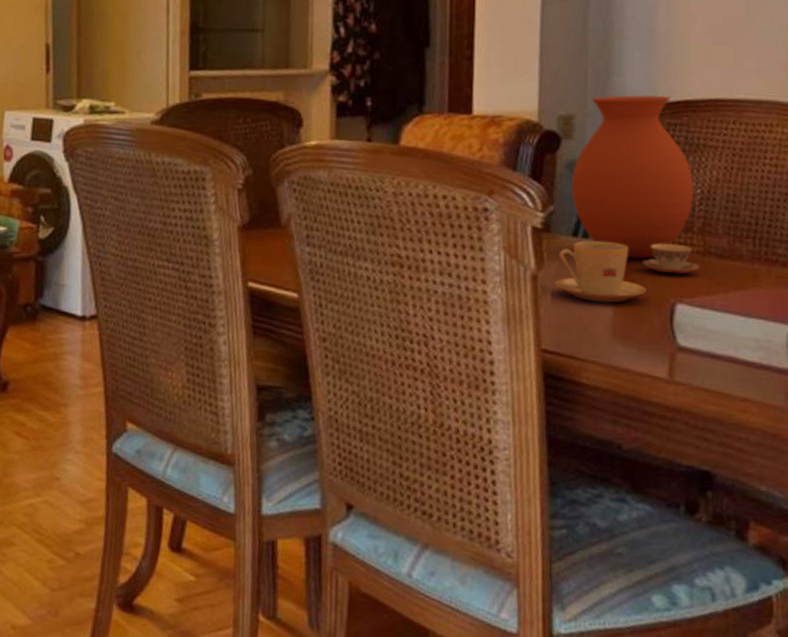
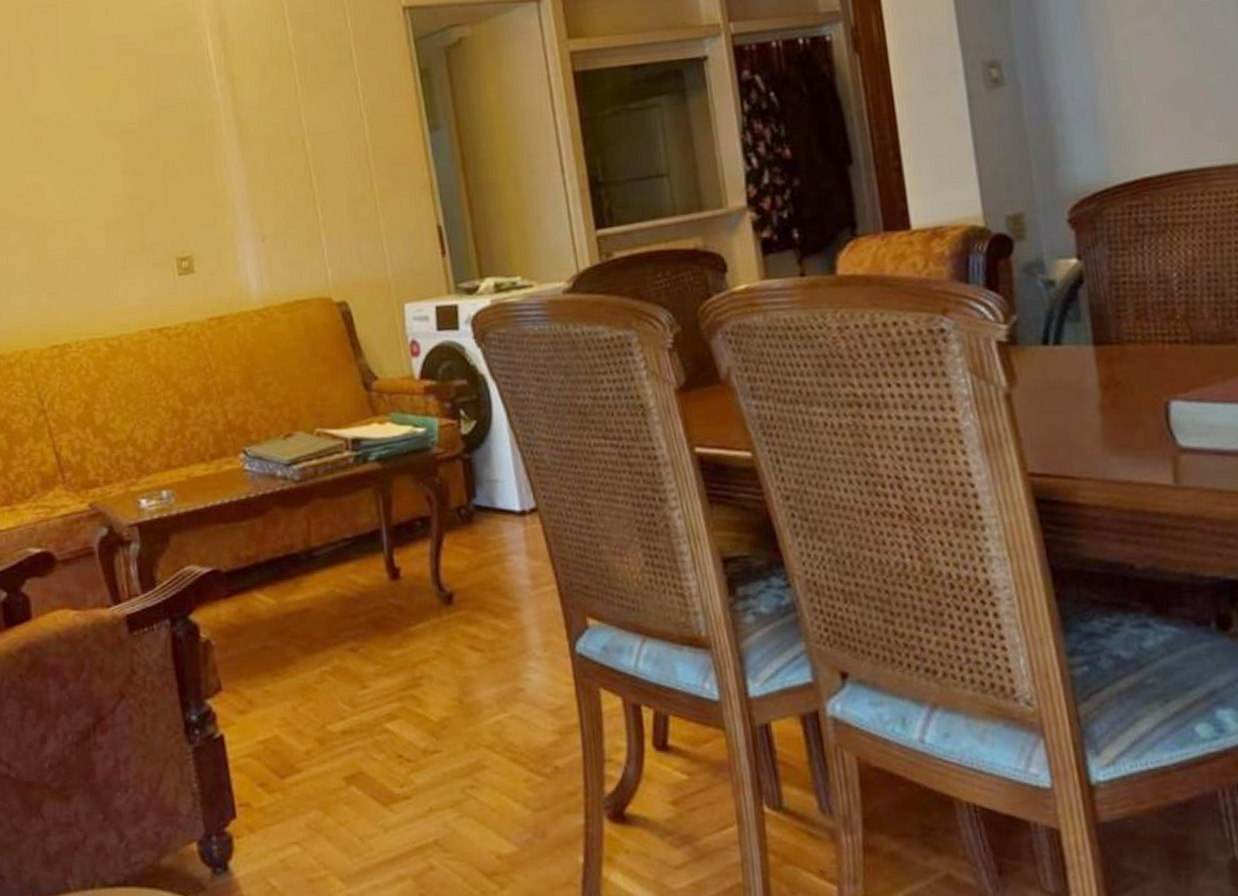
teacup: present [555,240,648,303] -> none [1030,344,1136,413]
vase: present [572,95,694,259] -> none [1032,177,1171,360]
teacup: present [641,243,700,275] -> none [1124,335,1190,371]

